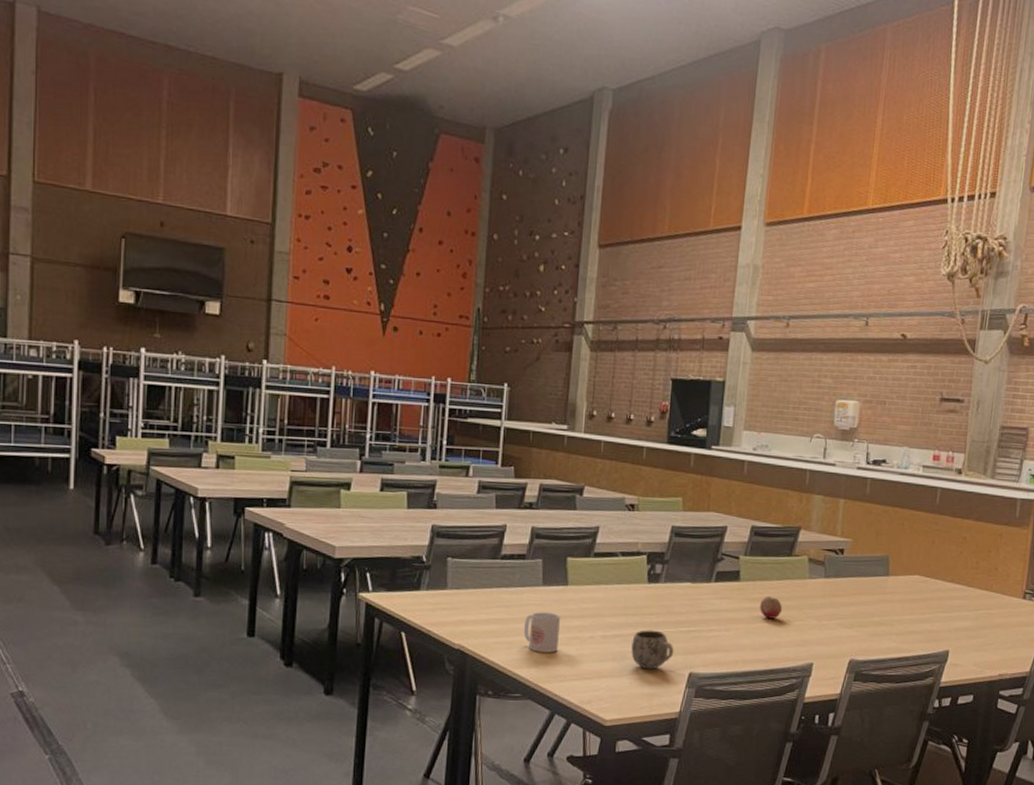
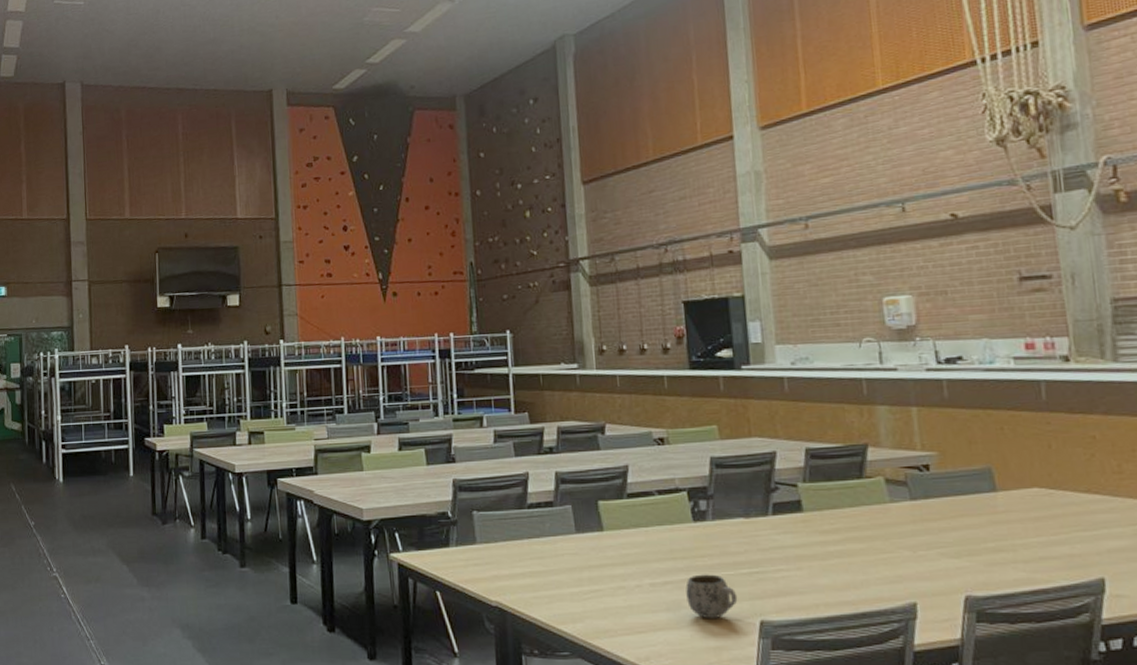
mug: present [523,612,560,653] -> none [562,561,603,606]
fruit: present [760,595,783,619] -> none [833,526,864,553]

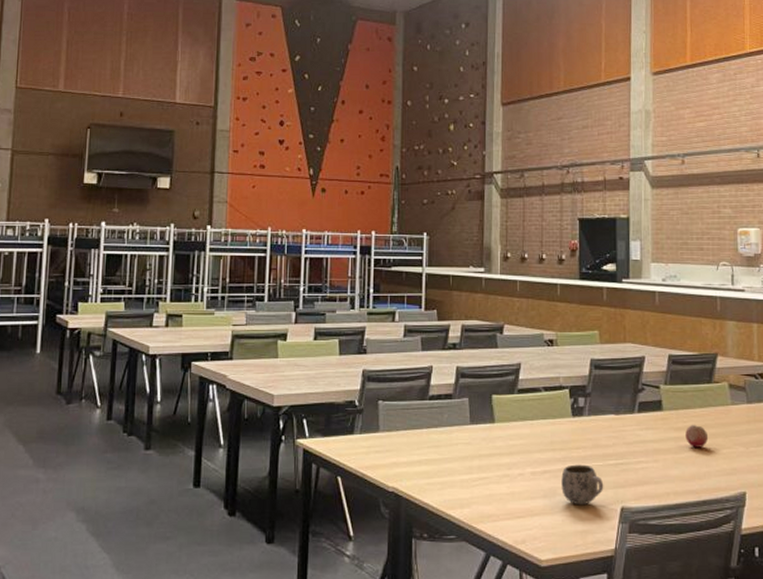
fruit: none [833,526,864,553] -> present [685,424,709,448]

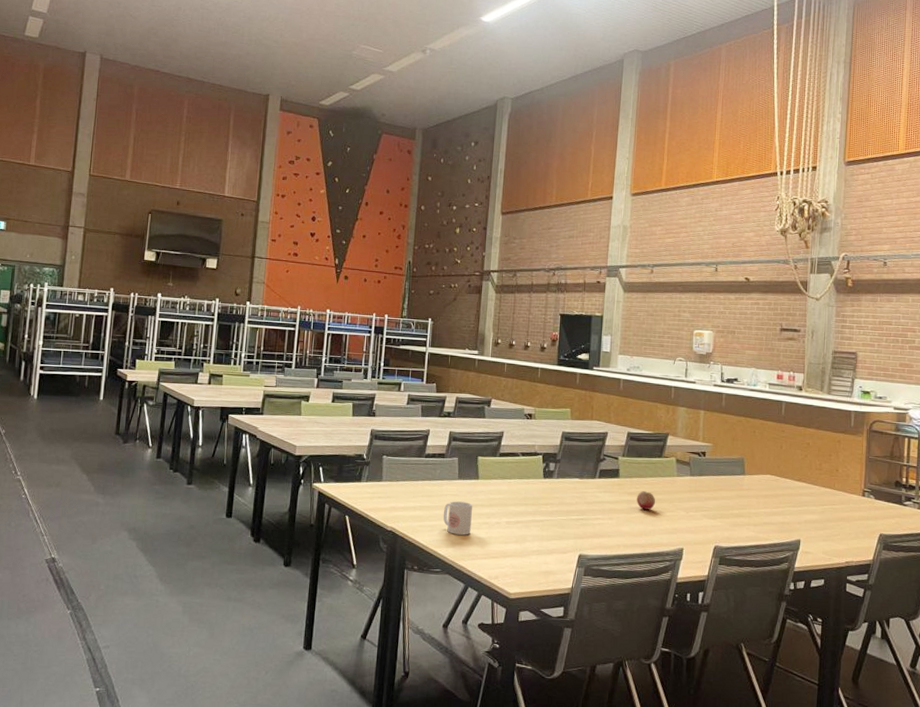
mug: none [454,451,489,492] -> present [443,501,472,535]
mug: present [561,464,604,506] -> none [531,517,566,551]

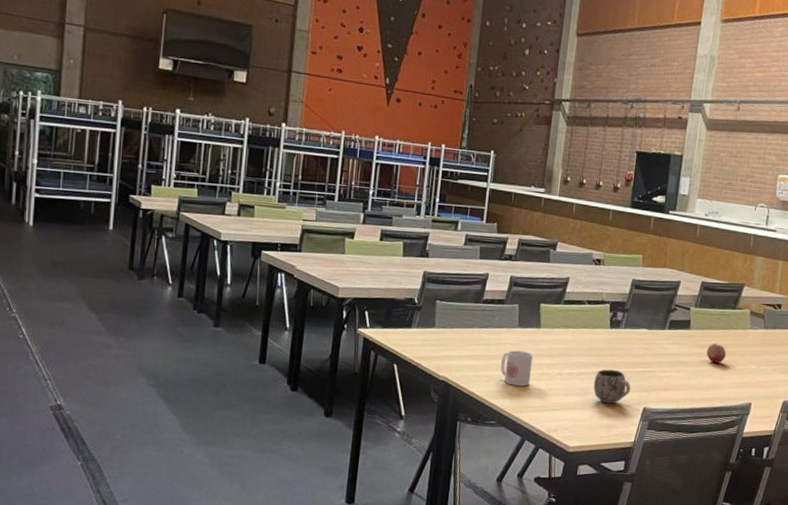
mug: none [531,517,566,551] -> present [593,369,631,404]

